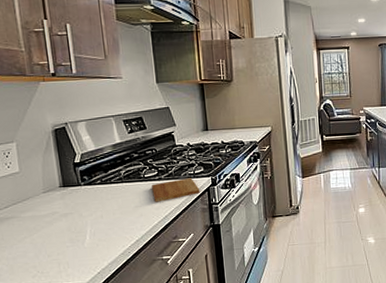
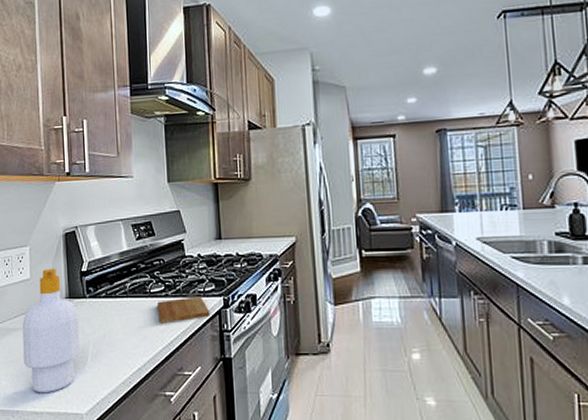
soap bottle: none [14,161,78,271] -> present [22,268,80,393]

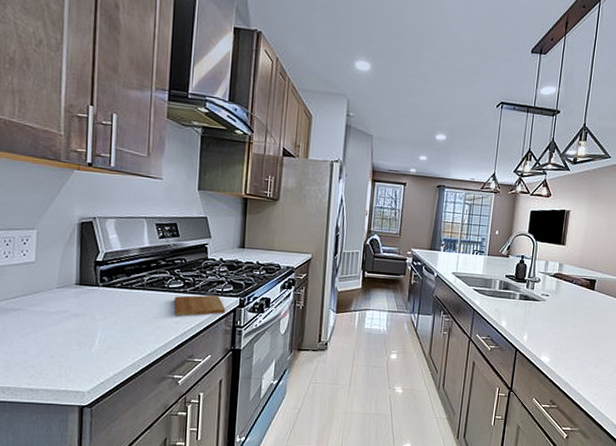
soap bottle: present [22,268,80,393] -> none [20,254,89,372]

